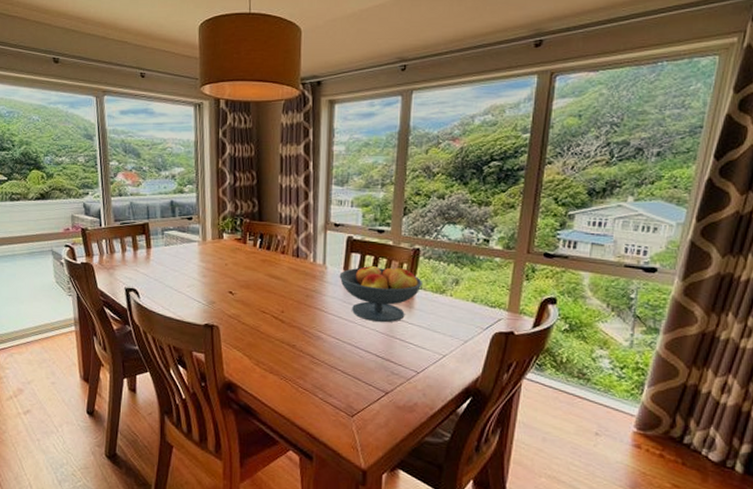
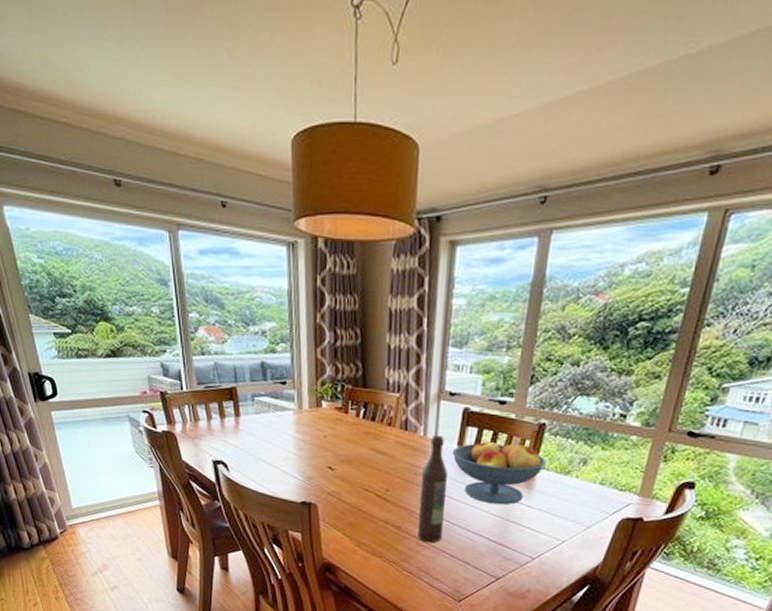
wine bottle: none [311,261,336,361] -> present [418,435,448,543]

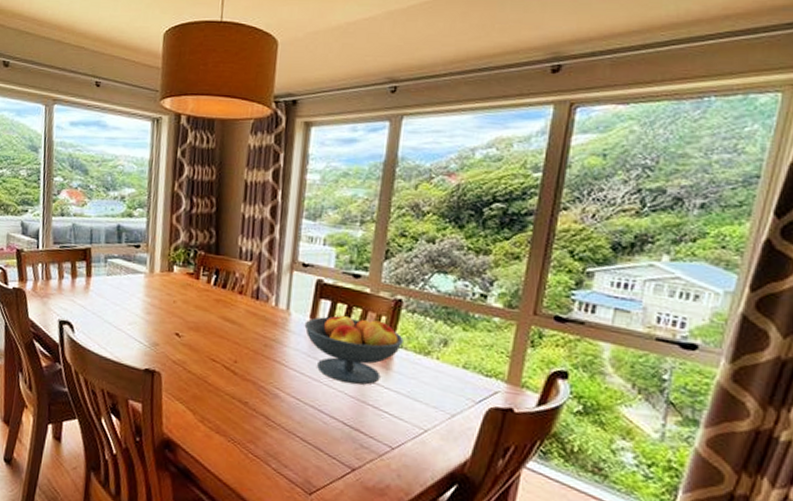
wine bottle: present [418,435,448,543] -> none [266,306,299,424]

